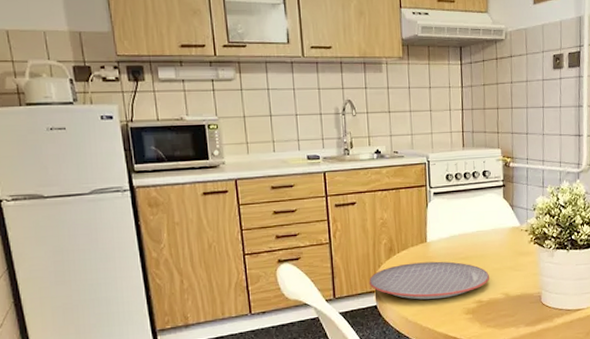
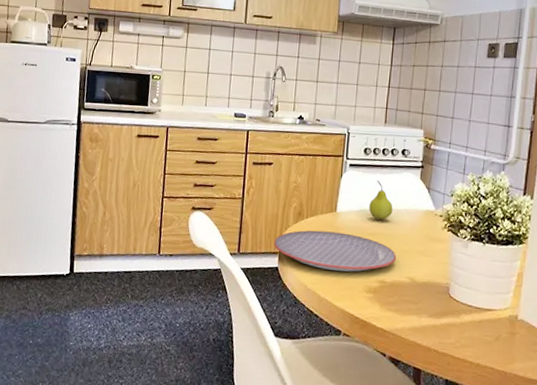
fruit: none [458,205,481,244] -> present [369,180,393,221]

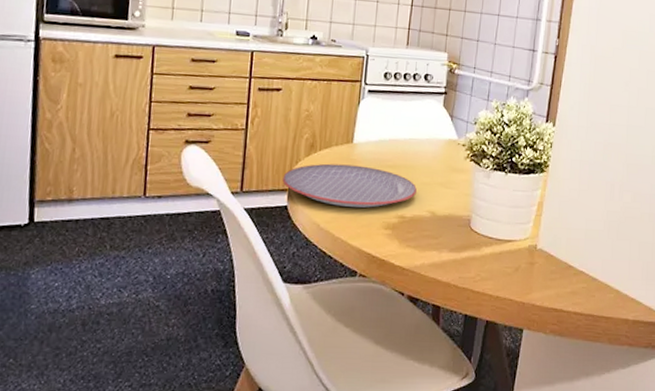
fruit: present [369,180,393,221] -> none [389,108,414,152]

